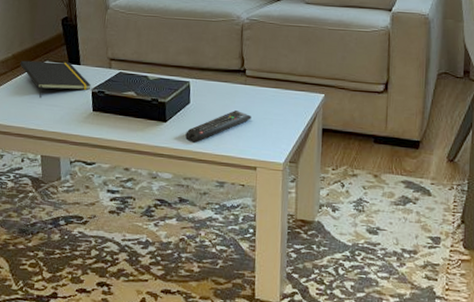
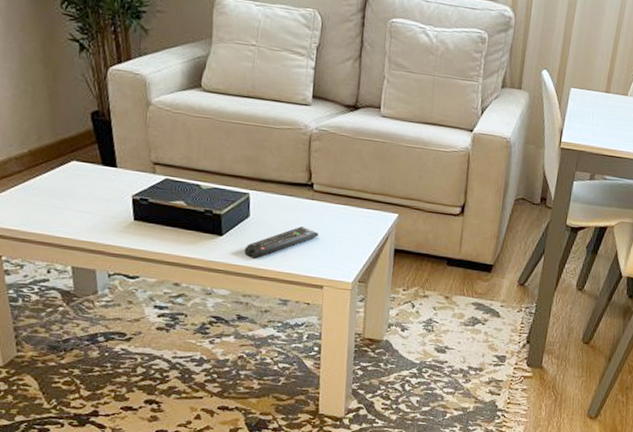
notepad: present [20,60,92,99] -> none [39,157,132,204]

